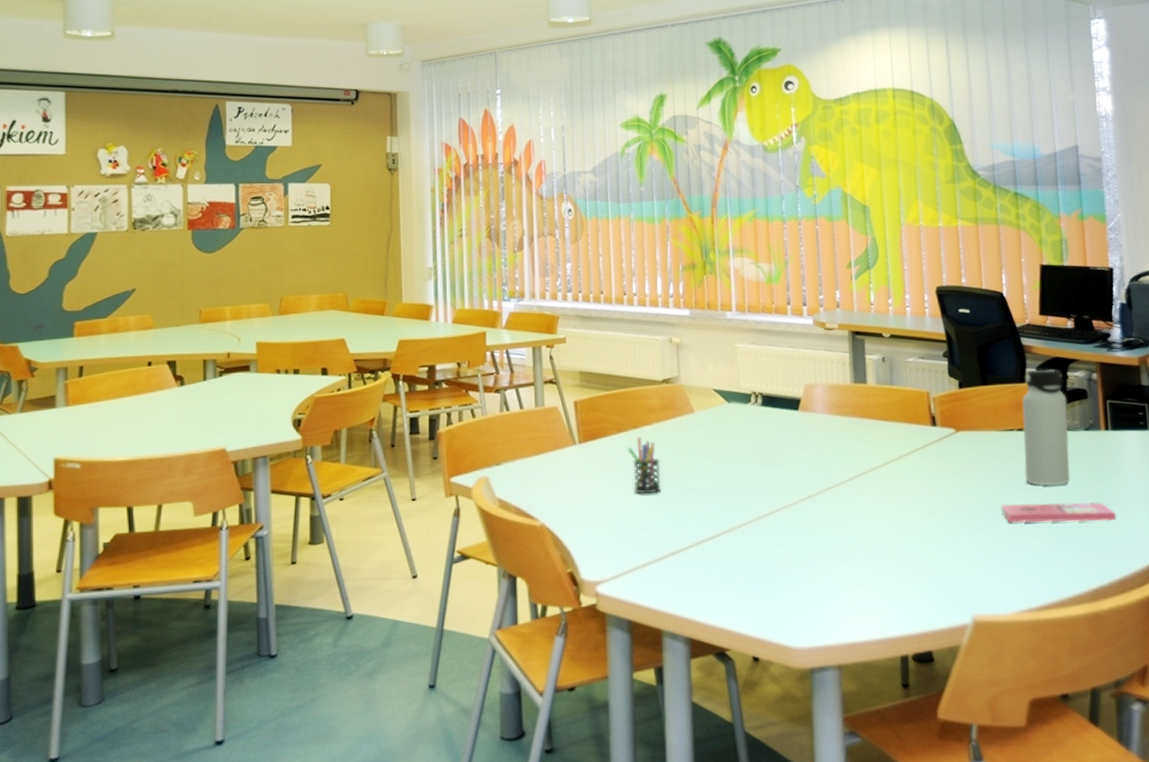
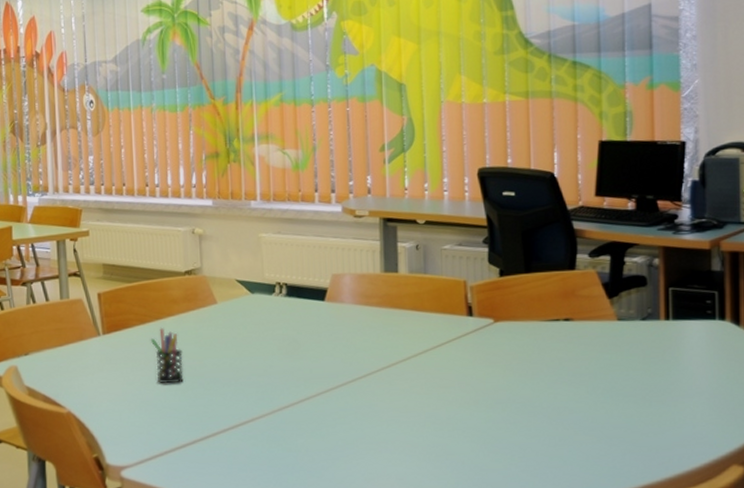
notebook: present [1001,502,1116,523] -> none [541,396,672,417]
water bottle: present [1022,368,1070,486] -> none [570,254,623,379]

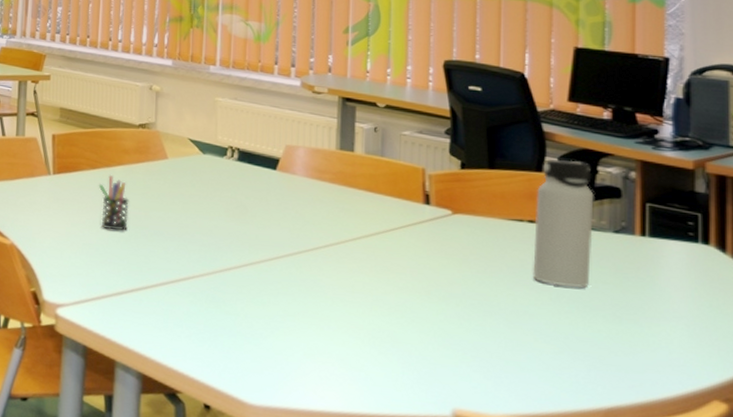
water bottle: none [570,254,623,379] -> present [532,159,594,288]

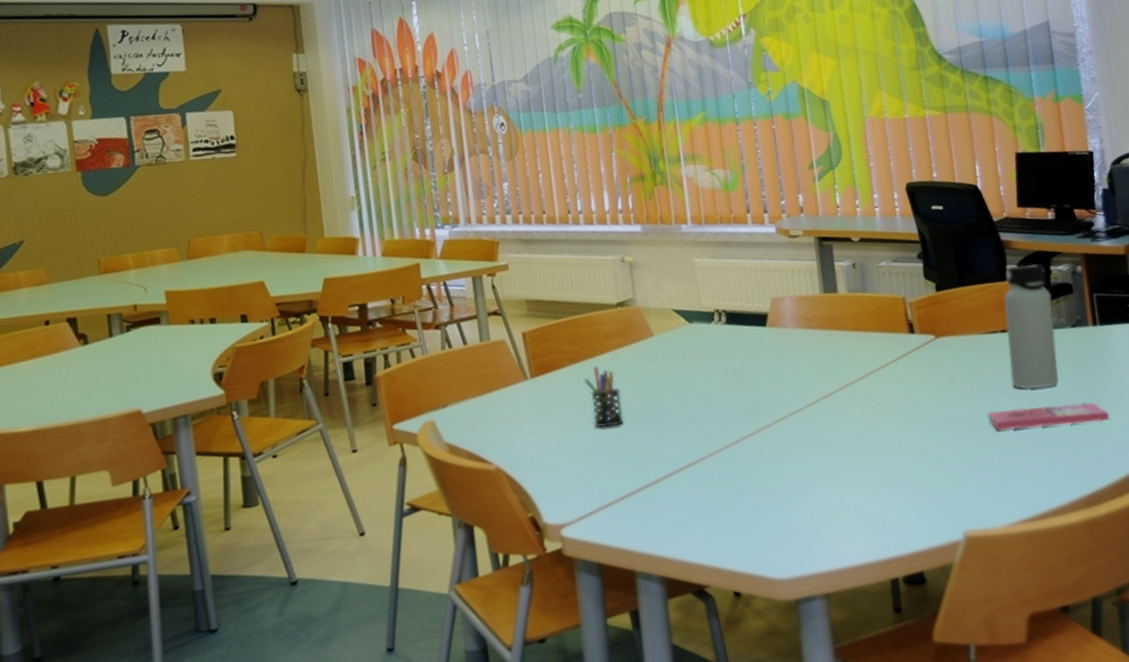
notebook: none [499,298,645,337] -> present [987,402,1109,431]

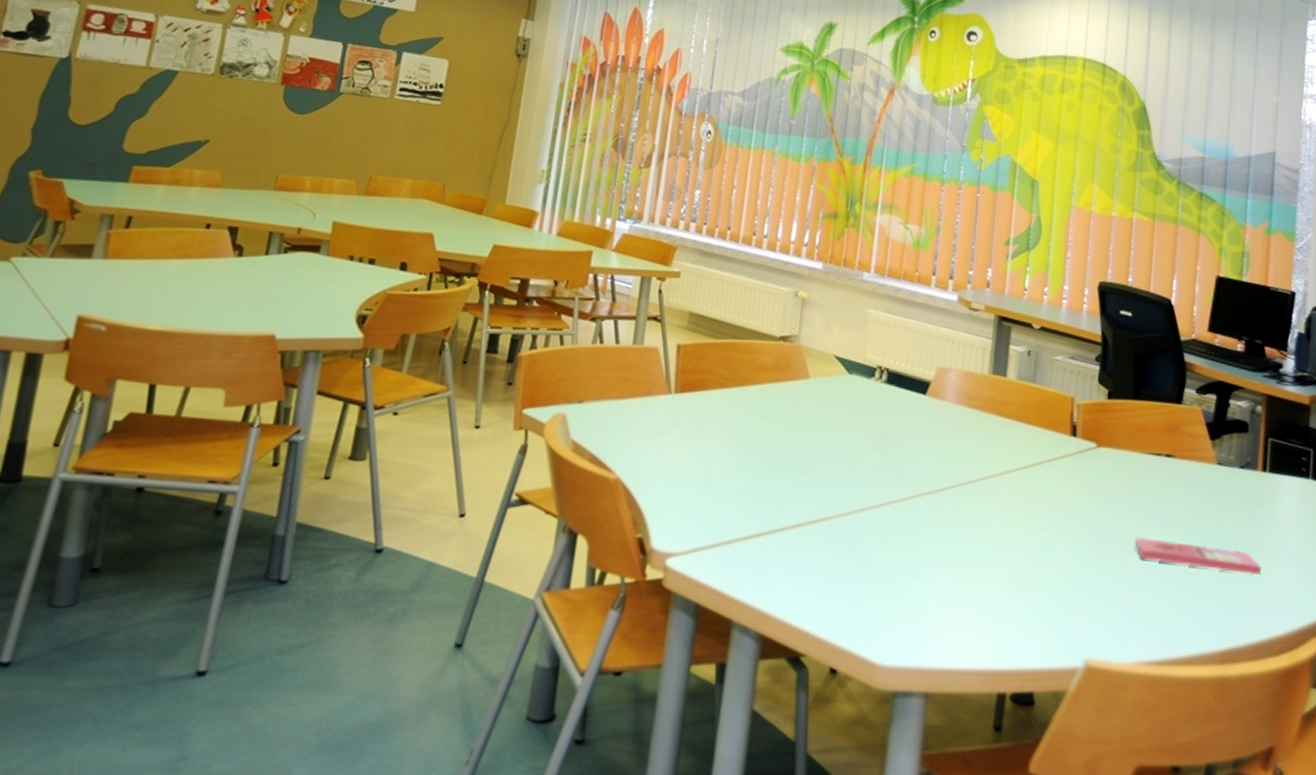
pen holder: present [584,366,624,428] -> none [727,396,762,463]
water bottle: present [1004,264,1059,390] -> none [1166,391,1225,525]

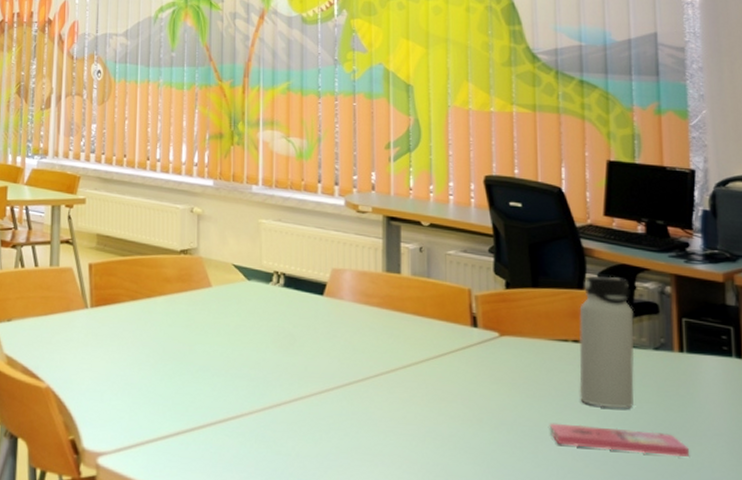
water bottle: none [1166,391,1225,525] -> present [579,276,635,408]

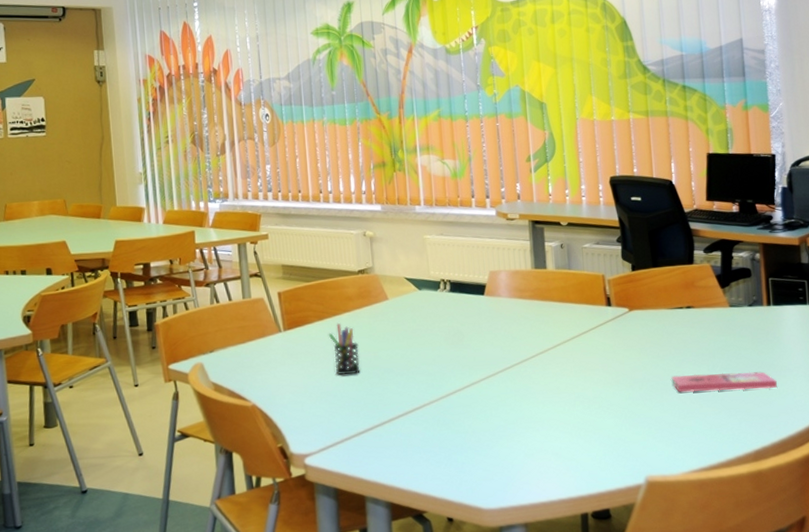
pen holder: none [139,307,172,367] -> present [328,323,360,375]
water bottle: present [579,276,635,408] -> none [690,250,734,358]

